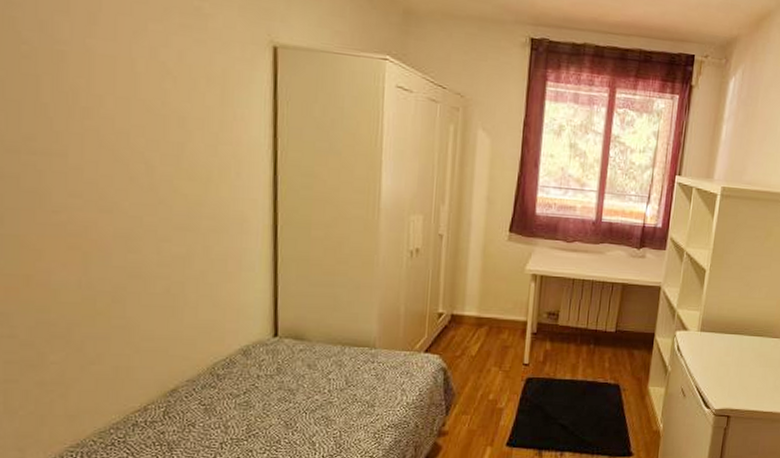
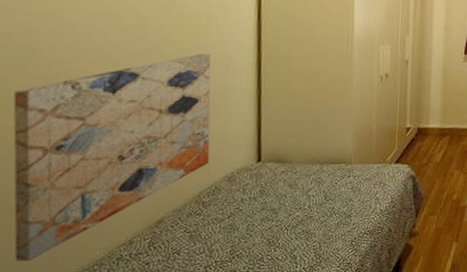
wall art: none [24,210,224,418] -> present [13,53,211,262]

